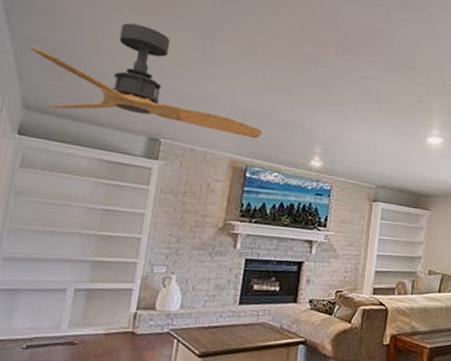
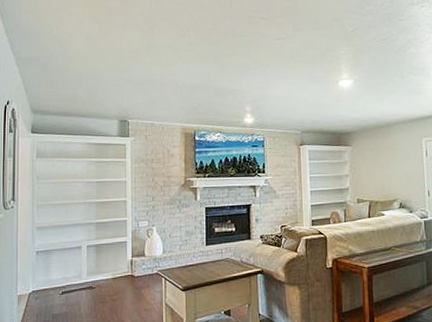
ceiling fan: present [28,23,262,139] -> none [28,32,202,110]

